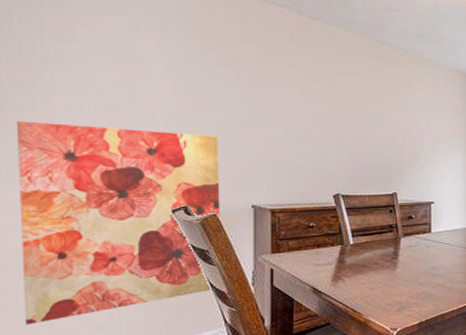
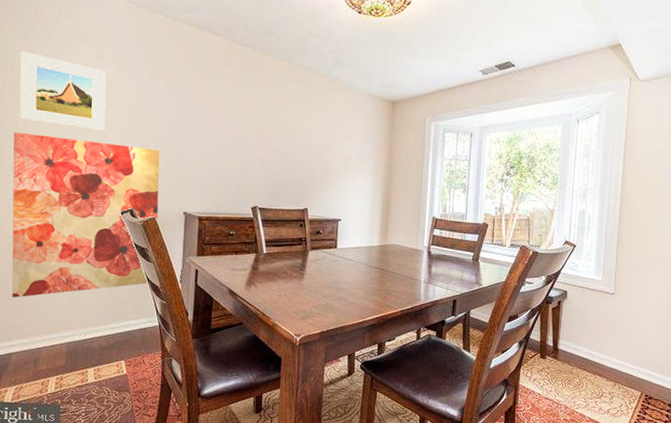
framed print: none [21,21,144,116] -> present [19,50,107,131]

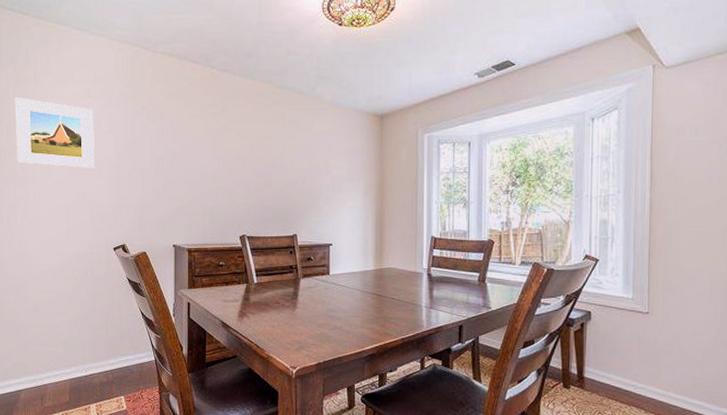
wall art: present [11,132,160,298] -> none [12,176,149,336]

